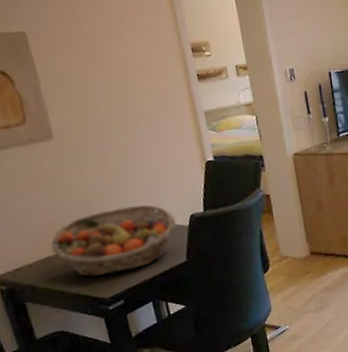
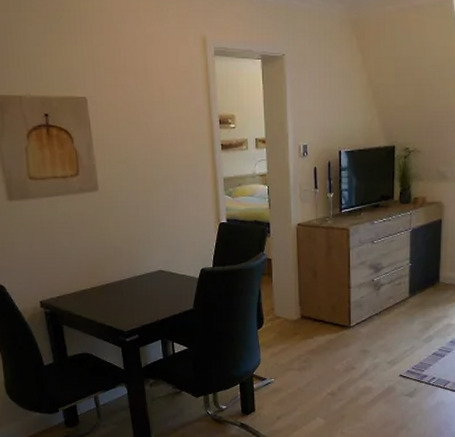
fruit basket: present [51,204,177,277] -> none [87,254,189,312]

